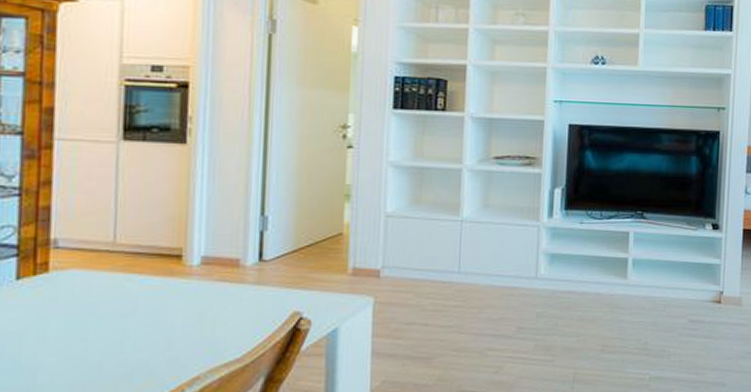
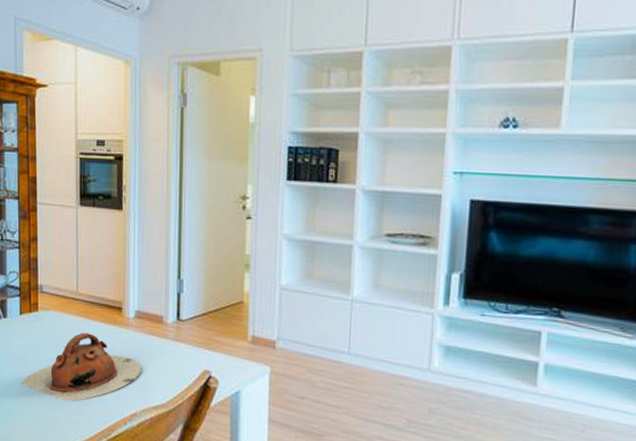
teapot: none [14,290,209,380] -> present [22,332,142,402]

